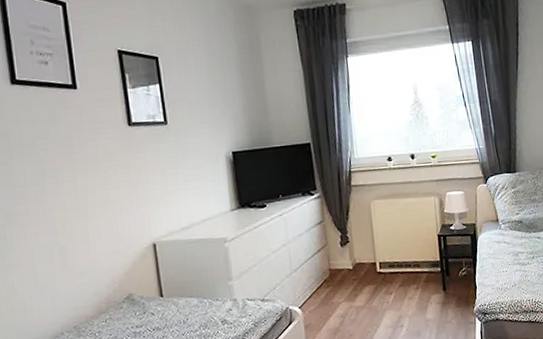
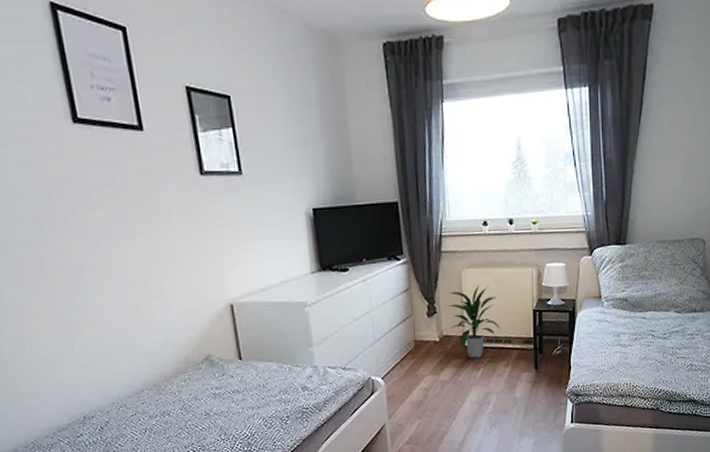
indoor plant: none [359,213,410,283] -> present [447,284,501,358]

